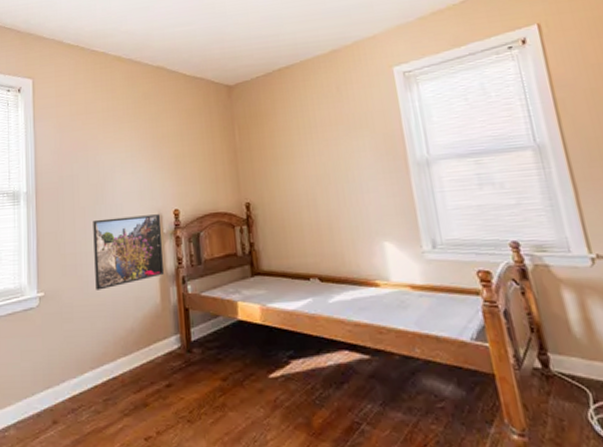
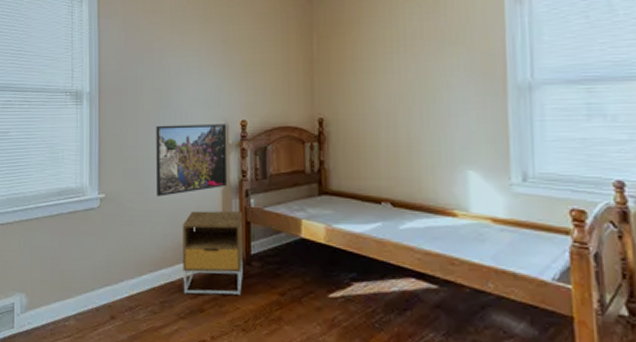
nightstand: none [122,299,185,389] -> present [182,210,243,295]

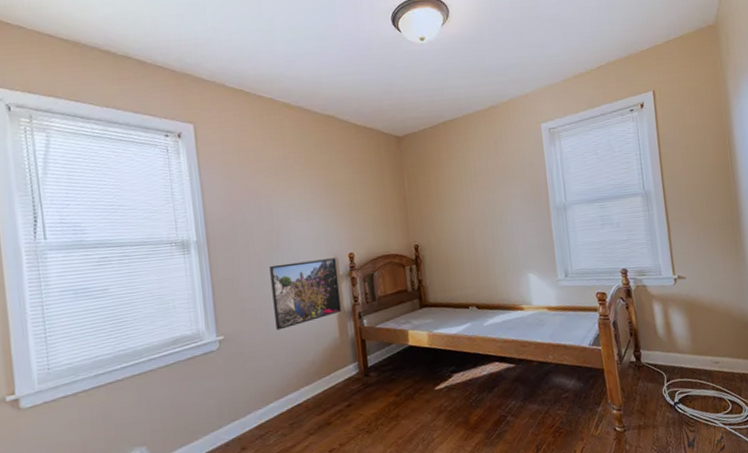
nightstand: present [182,210,243,295] -> none [303,332,363,413]

